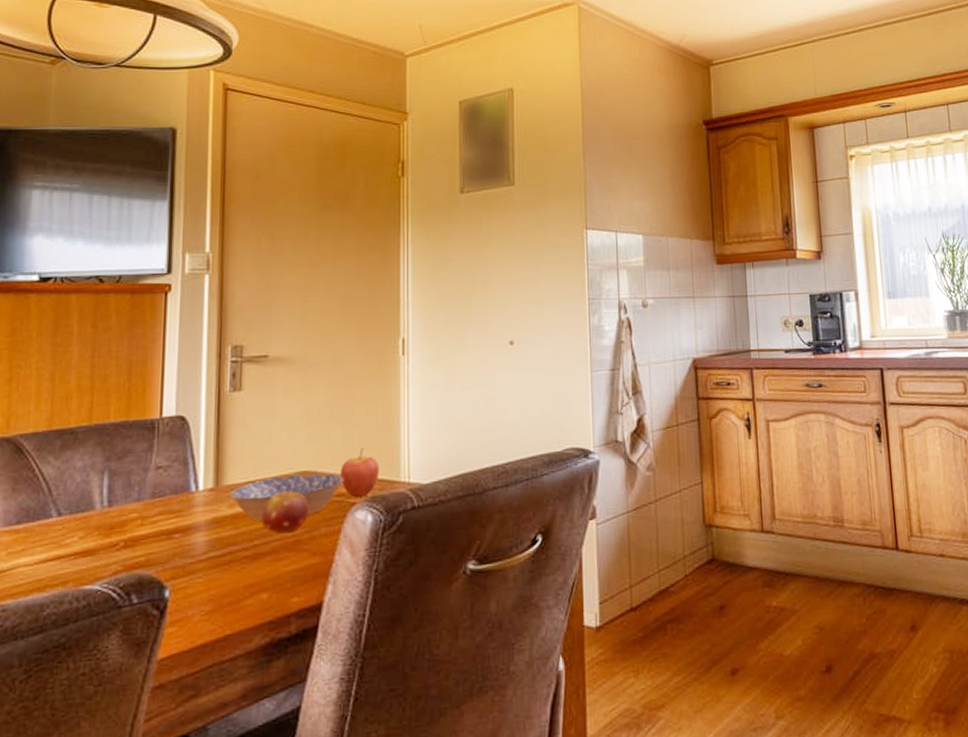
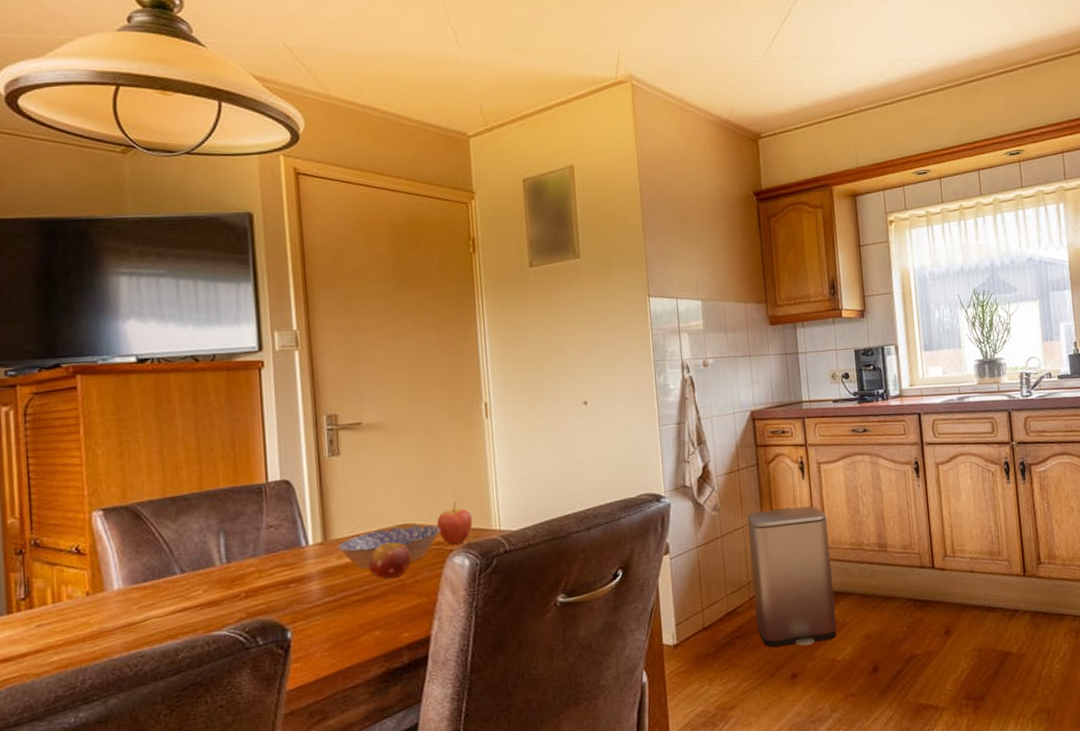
pedal bin: none [686,470,785,637] -> present [747,506,837,648]

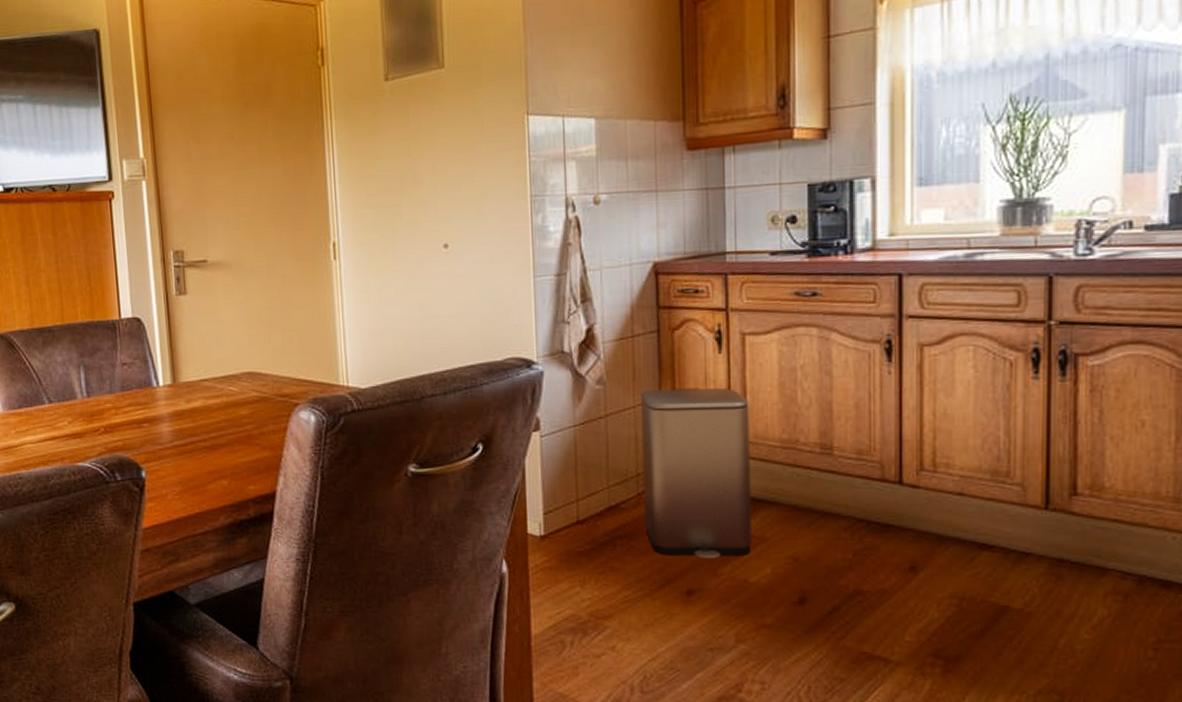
bowl: present [337,525,441,570] -> none [185,374,286,416]
fruit: present [368,542,411,579] -> none [215,390,256,427]
fruit: present [437,501,473,545] -> none [282,351,320,399]

